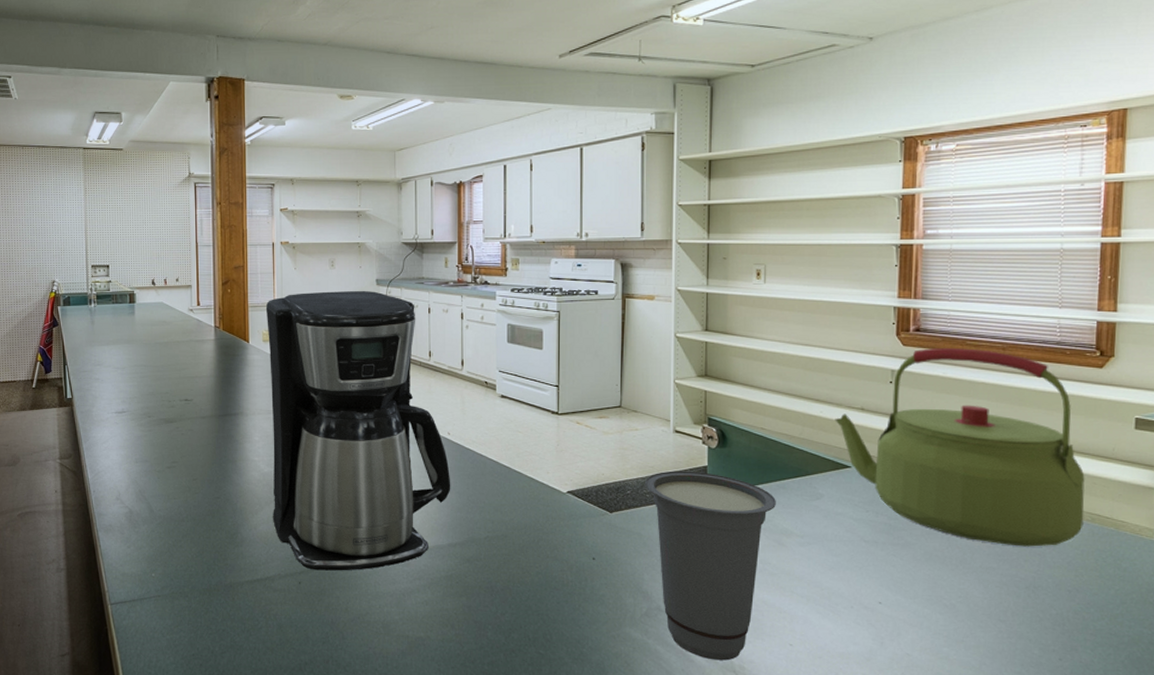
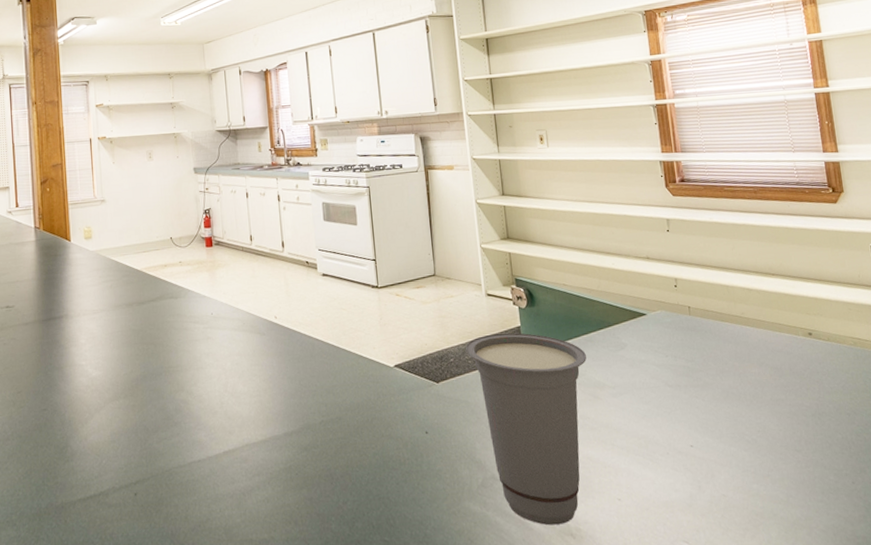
coffee maker: present [265,290,451,571] -> none [86,179,283,479]
kettle: present [835,348,1085,547] -> none [626,194,849,376]

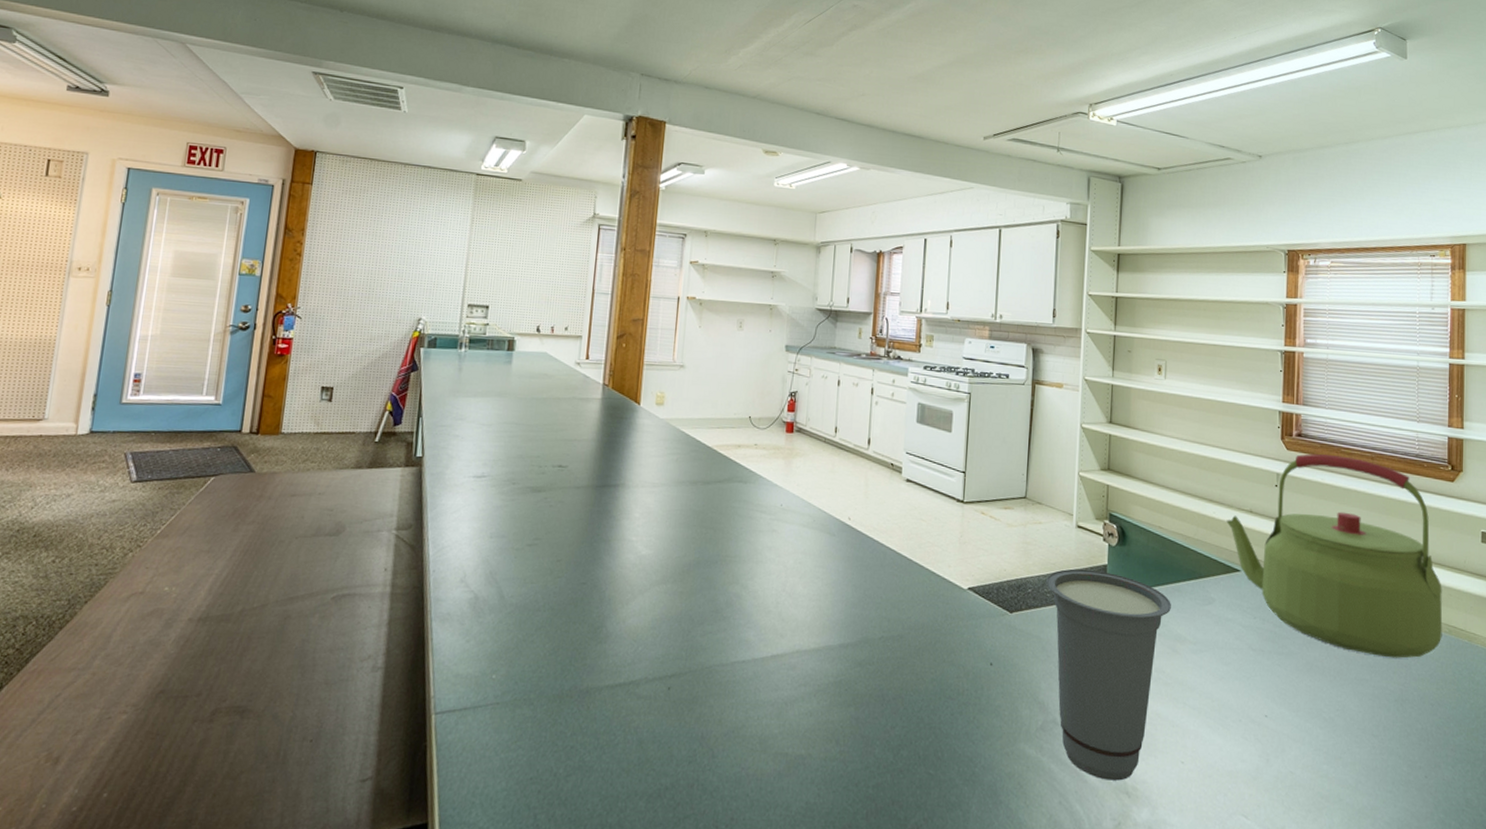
kettle: none [626,194,849,376] -> present [1226,454,1443,658]

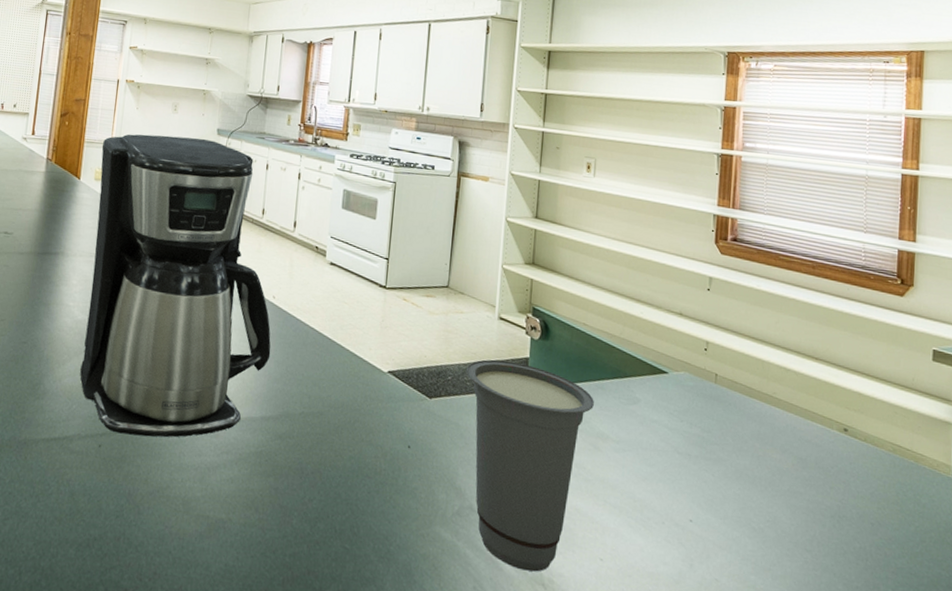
coffee maker: none [645,354,848,675] -> present [80,134,271,438]
kettle: present [1226,454,1443,658] -> none [654,259,887,475]

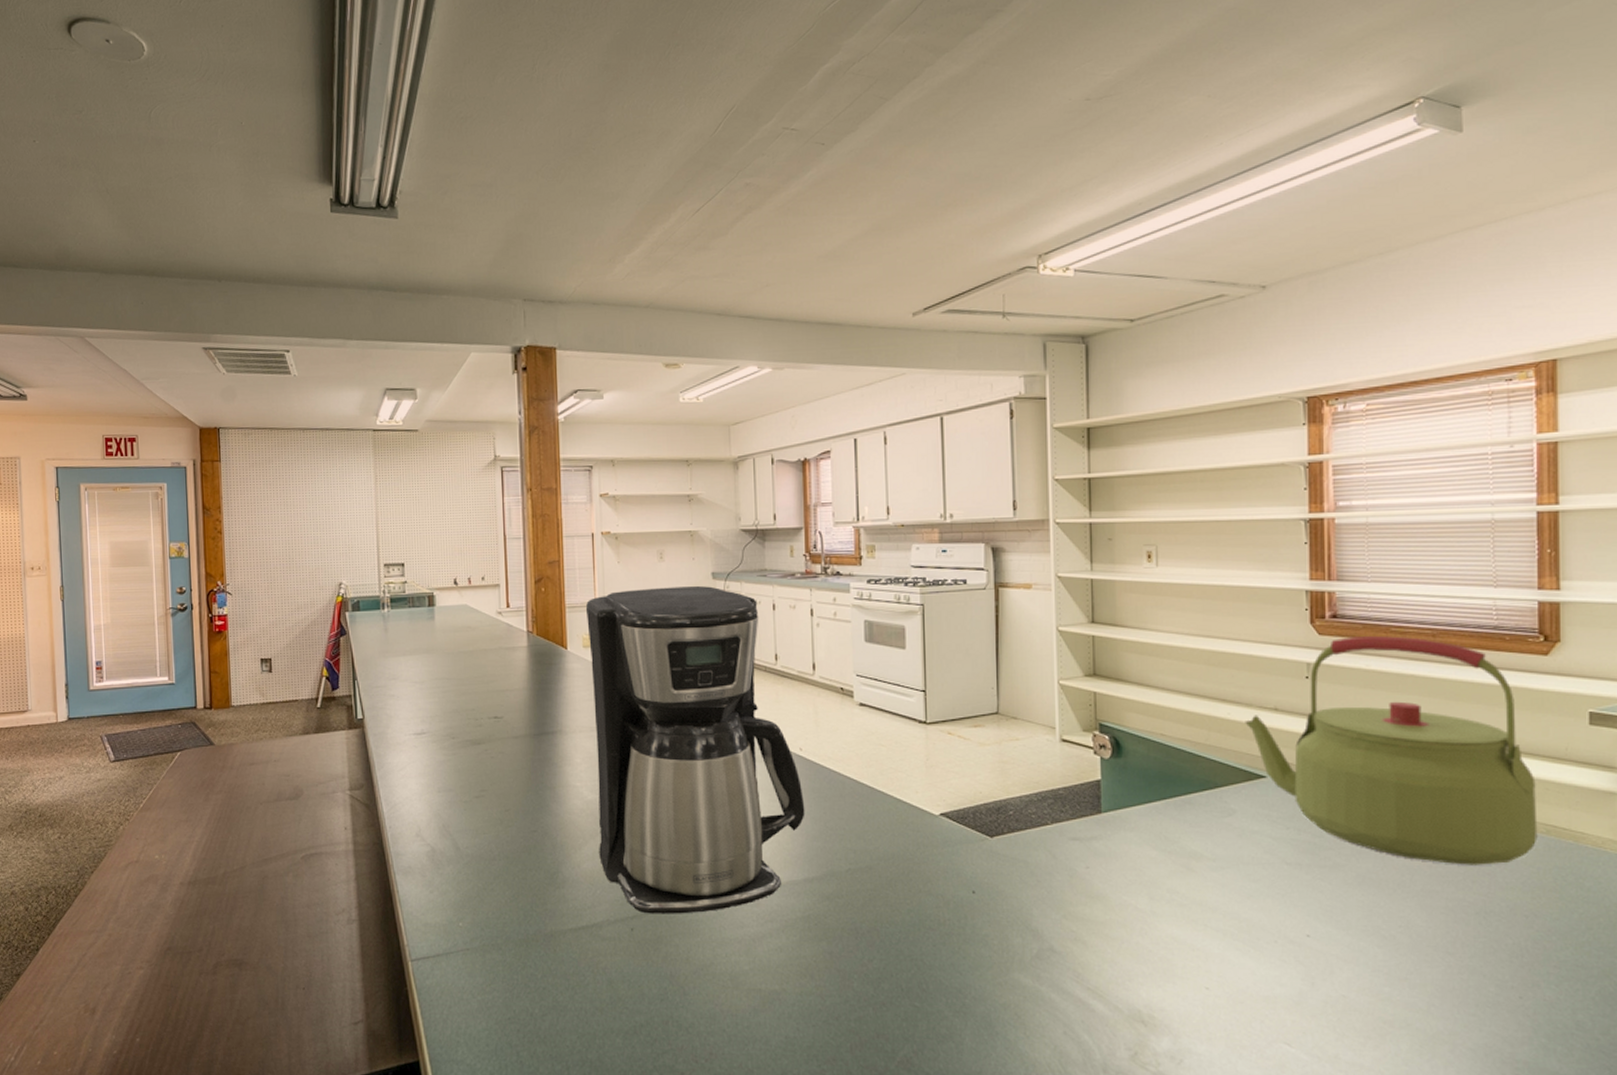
cup: present [466,359,594,572] -> none [1030,786,1182,1009]
kettle: none [654,259,887,475] -> present [1245,636,1538,865]

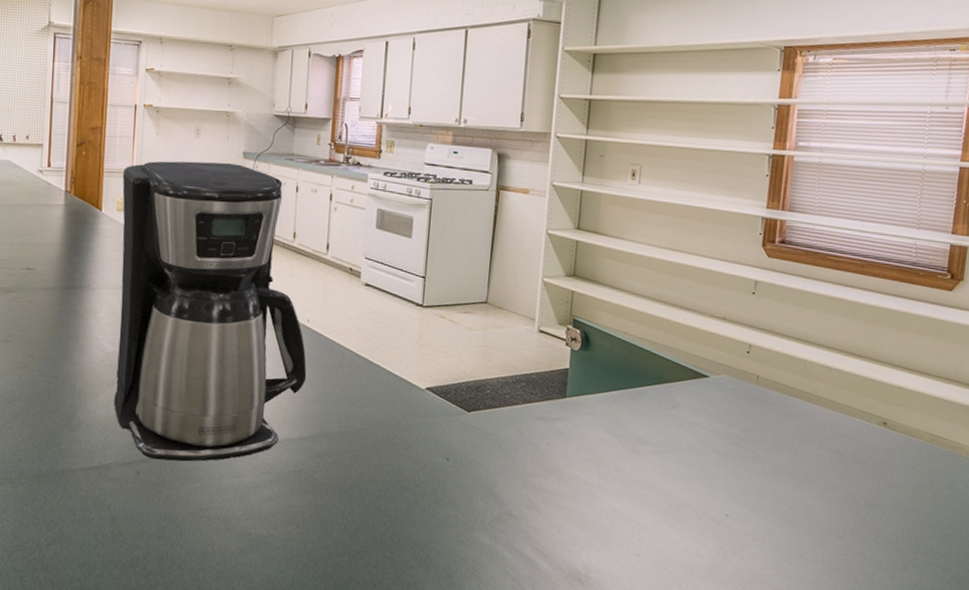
kettle: present [1245,636,1538,865] -> none [697,261,928,465]

